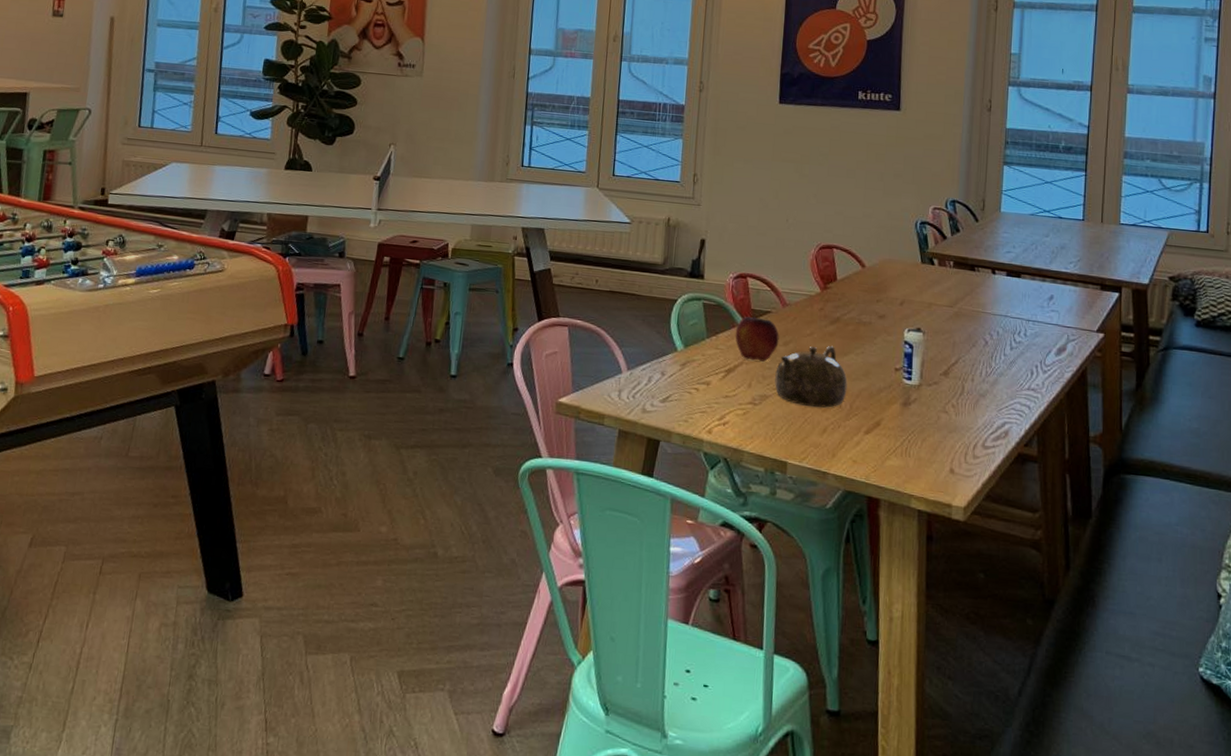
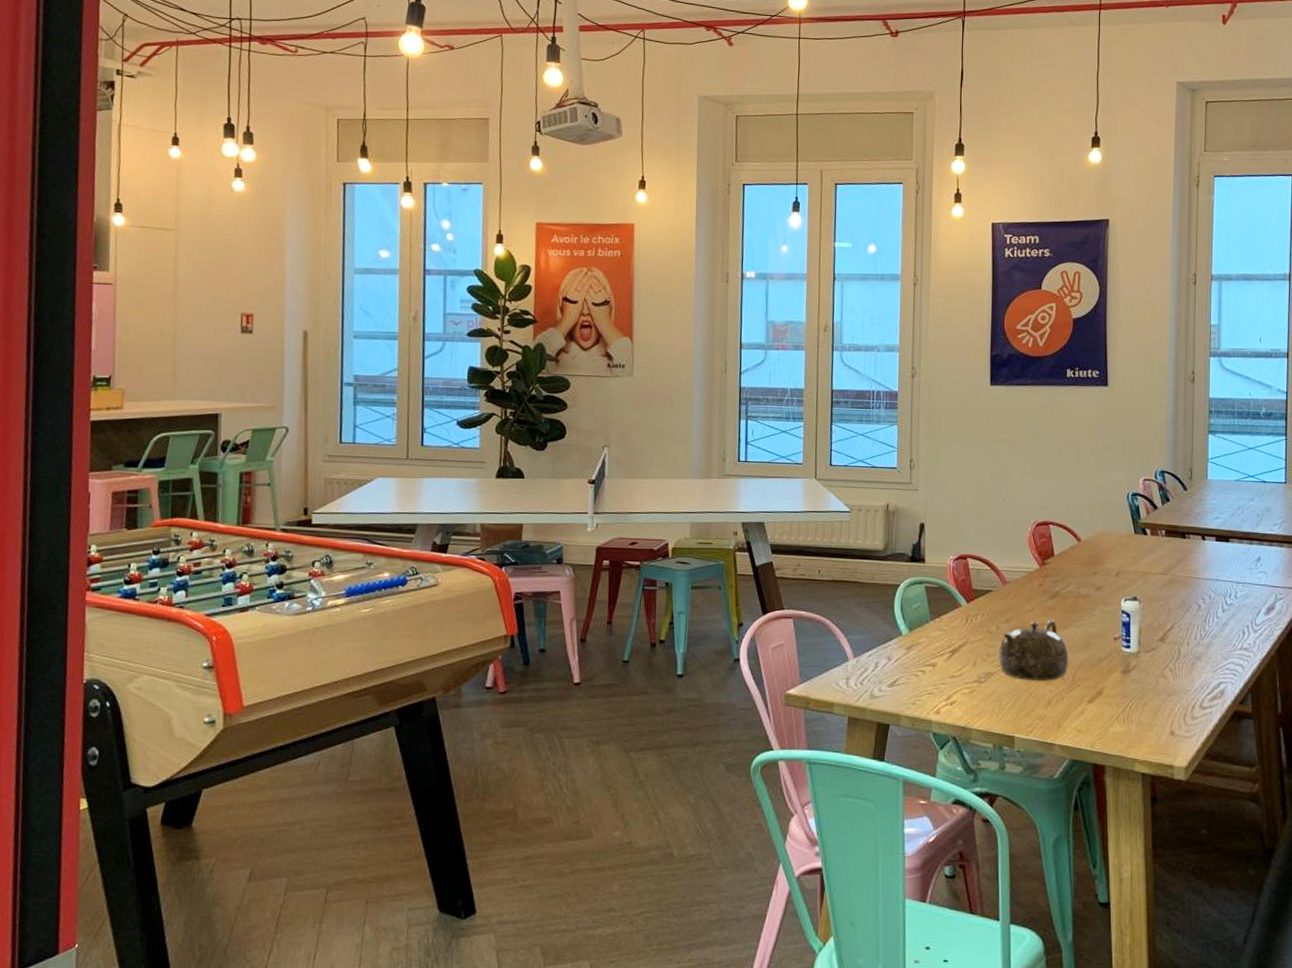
fruit: present [735,314,779,362] -> none [958,594,1001,640]

